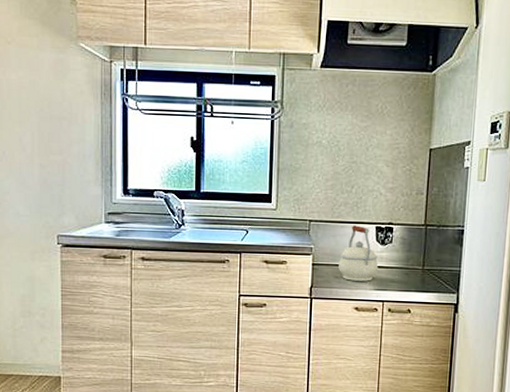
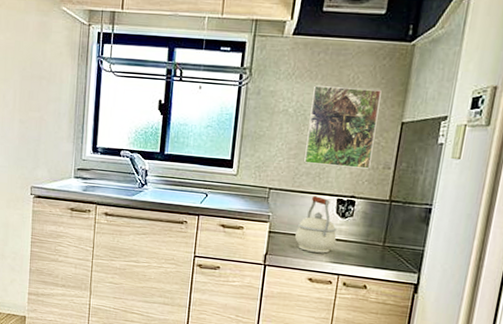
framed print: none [341,116,409,196] -> present [304,85,382,169]

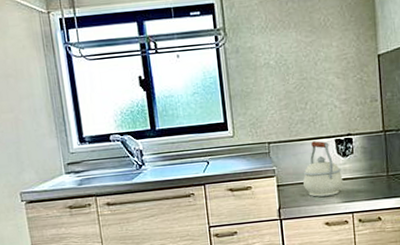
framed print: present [304,85,382,169] -> none [289,27,359,111]

